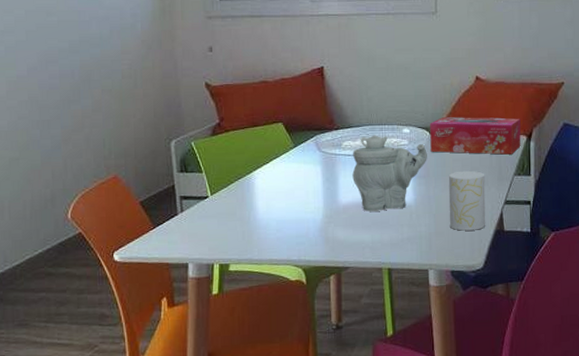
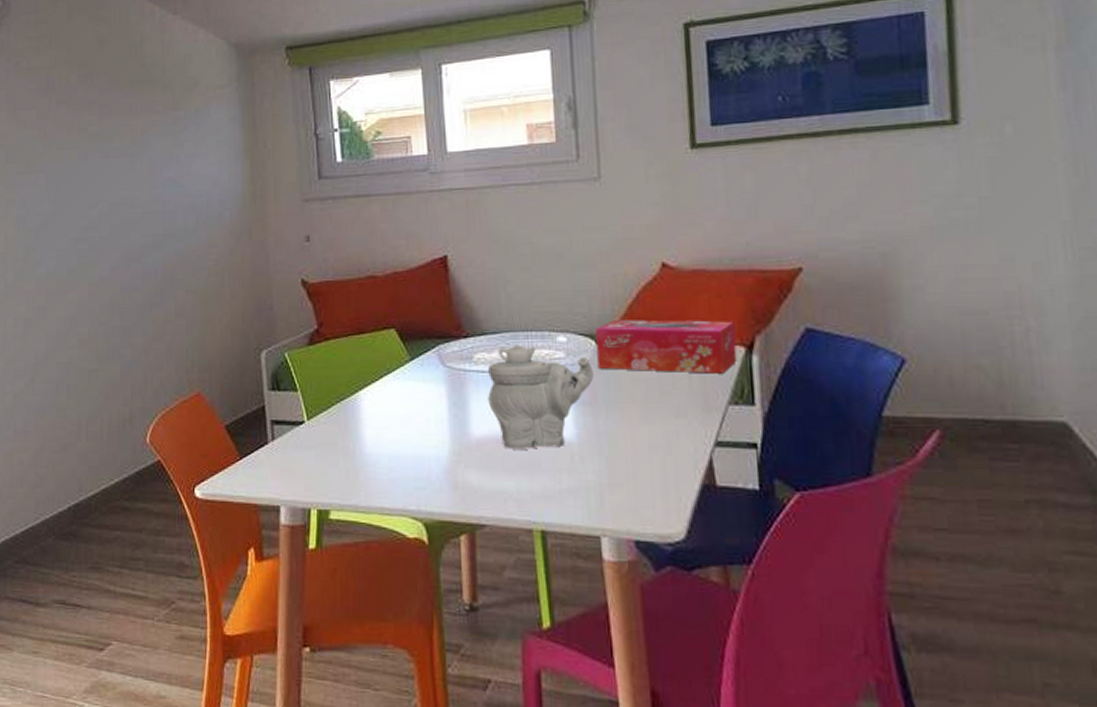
cup: present [448,170,486,231] -> none [625,396,687,483]

